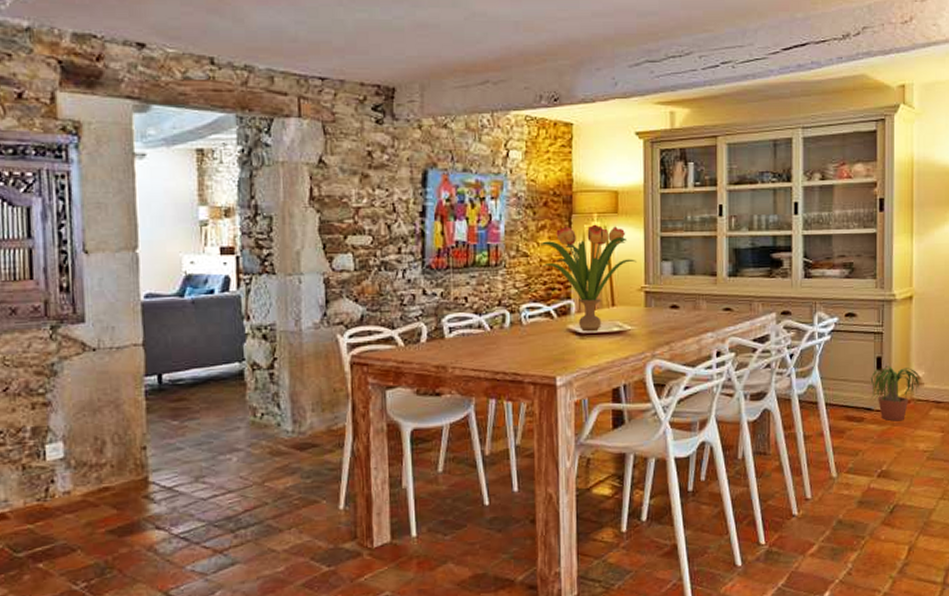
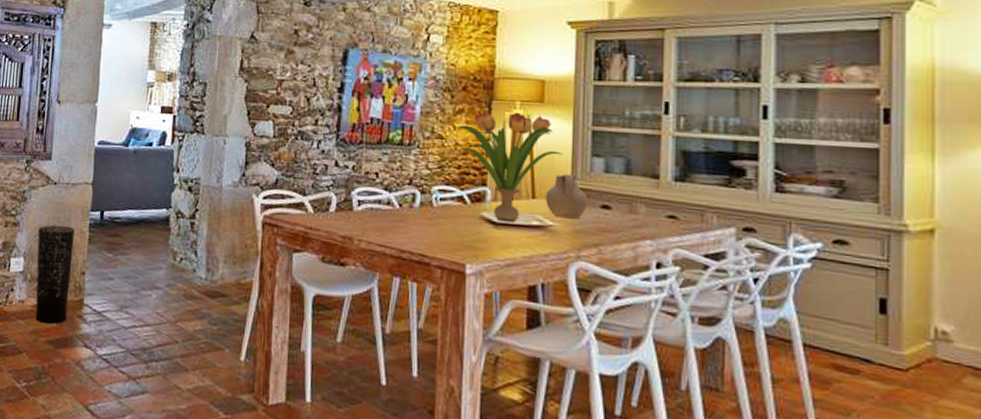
umbrella stand: none [78,397,129,512] -> present [35,225,75,324]
ceramic pitcher: none [623,279,659,322] -> present [545,174,587,219]
potted plant: present [870,366,924,422] -> none [869,311,954,384]

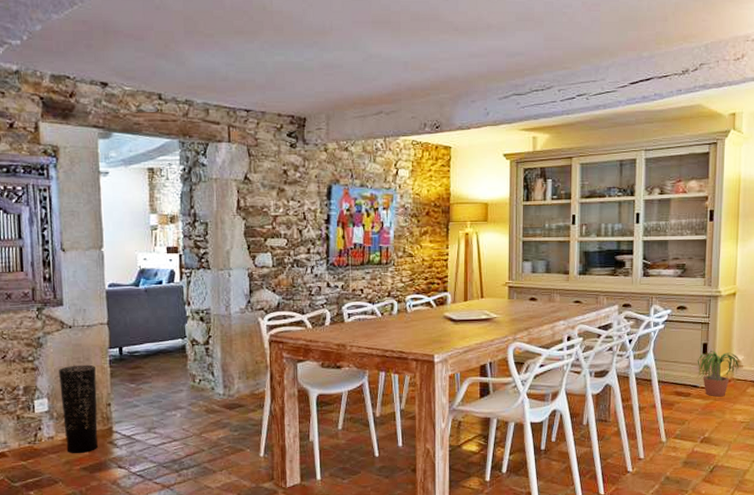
flower arrangement: present [457,112,563,223] -> none [423,230,502,319]
ceramic pitcher: present [545,174,587,219] -> none [490,276,520,311]
potted plant: none [869,311,954,384] -> present [696,351,743,397]

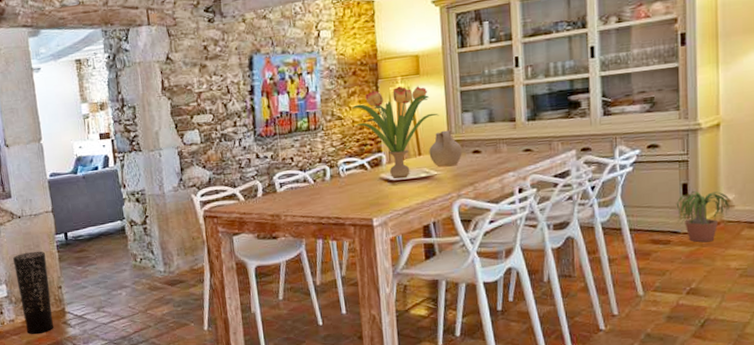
flower arrangement: none [423,230,502,319] -> present [352,86,439,179]
ceramic pitcher: none [490,276,520,311] -> present [429,129,462,167]

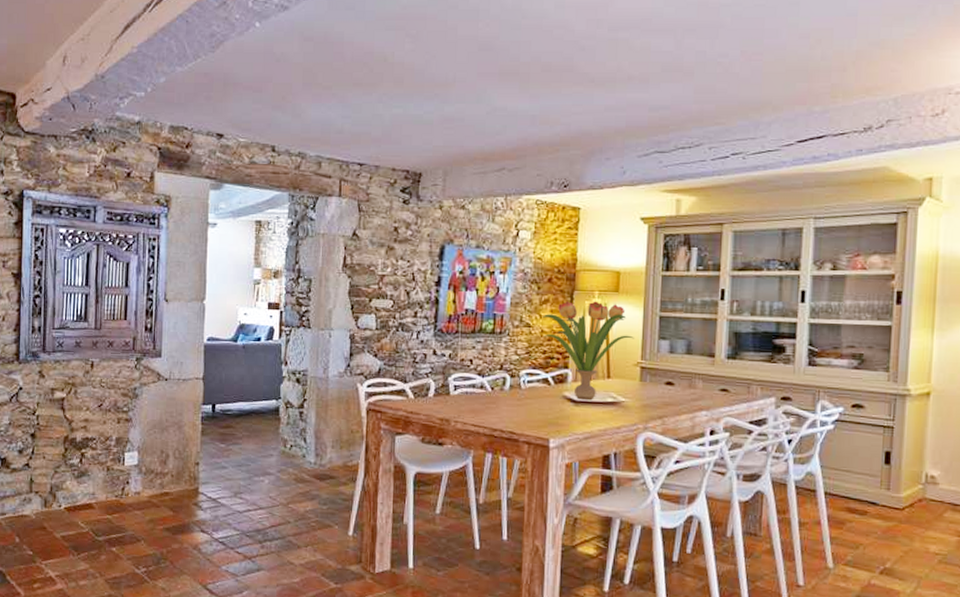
umbrella stand: present [13,251,54,334] -> none [151,419,187,512]
ceramic pitcher: present [429,129,462,167] -> none [618,355,654,395]
potted plant: present [676,191,735,243] -> none [875,461,939,520]

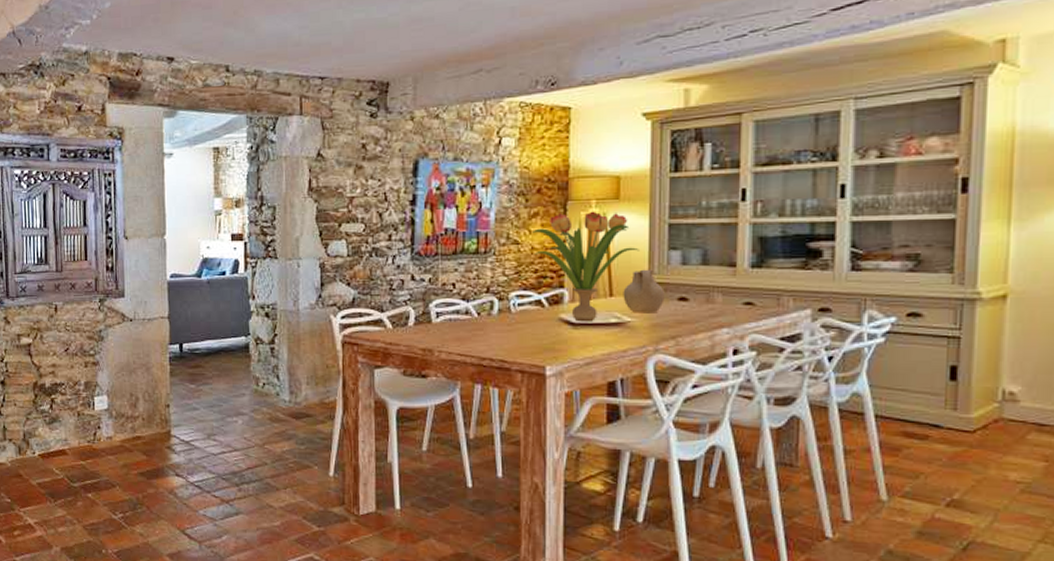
ceramic pitcher: none [618,355,654,395] -> present [623,269,665,314]

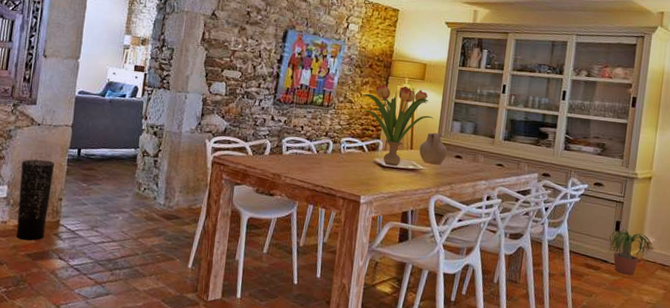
umbrella stand: none [119,361,156,457] -> present [16,159,54,241]
potted plant: none [939,377,1020,443] -> present [607,229,653,275]

